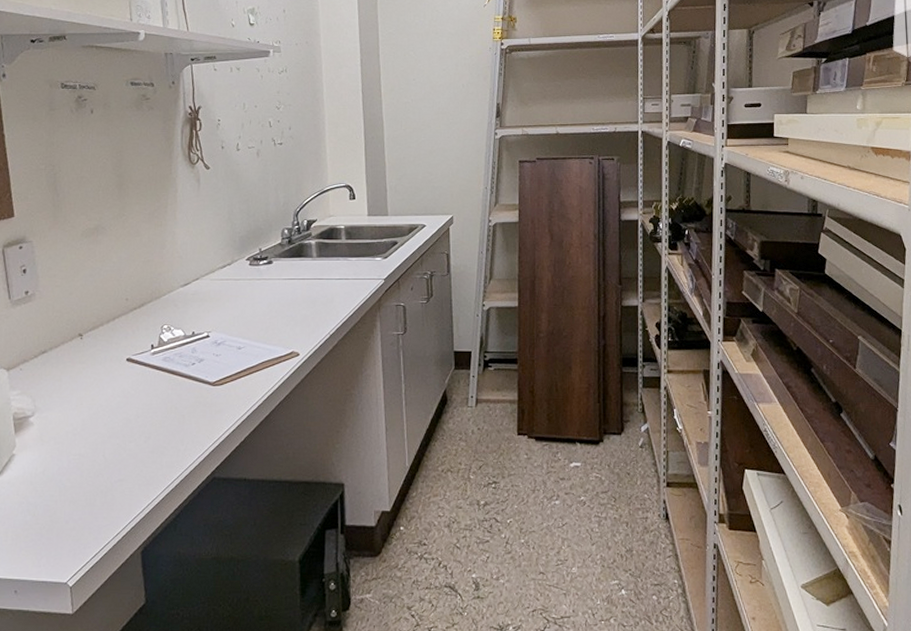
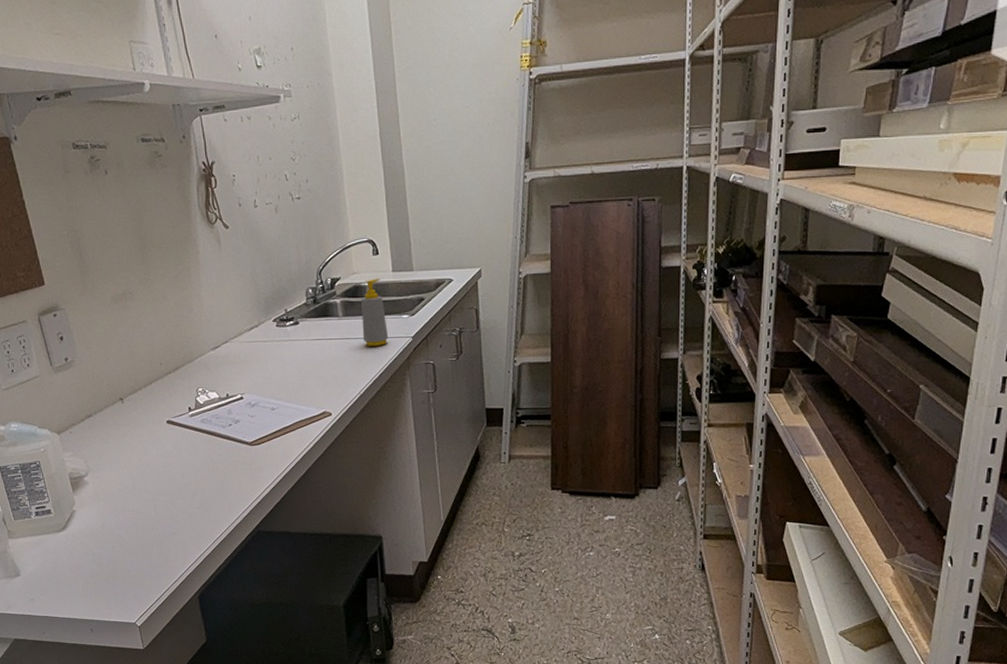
soap bottle: none [335,222,361,287] -> present [361,278,389,346]

